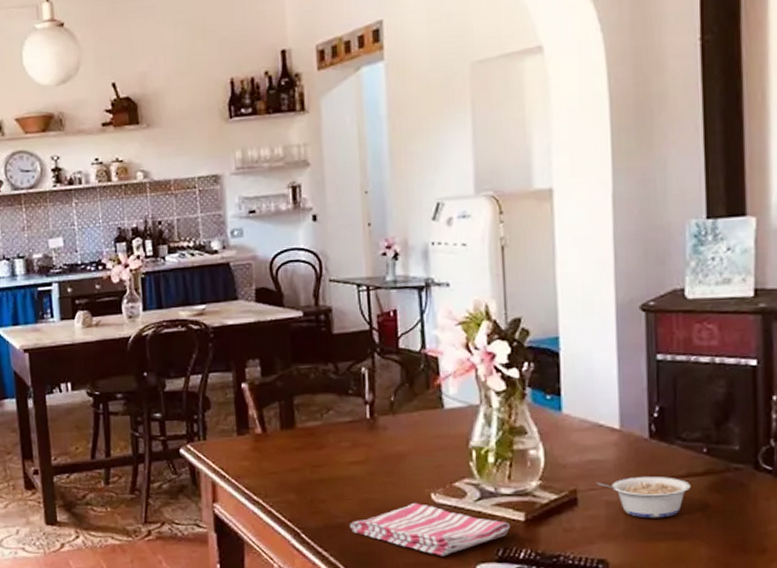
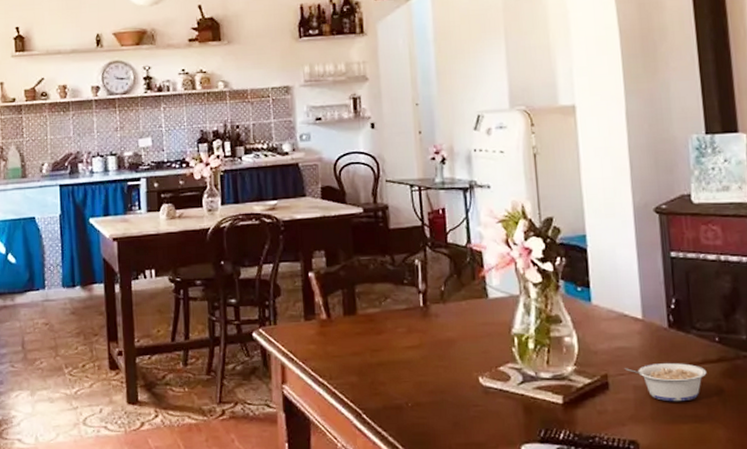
dish towel: present [350,502,510,557] -> none [406,385,550,437]

